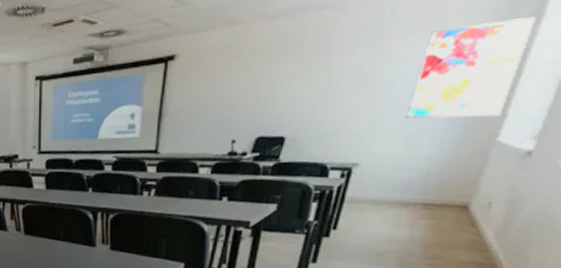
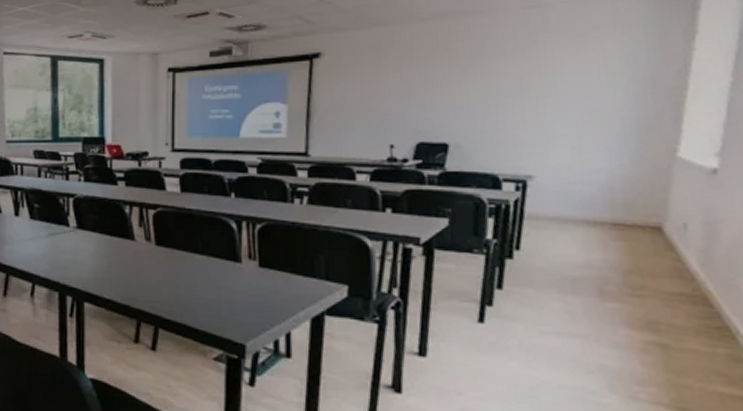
wall art: present [406,17,536,120] -> none [575,33,690,131]

